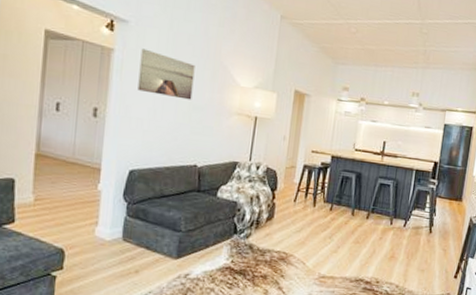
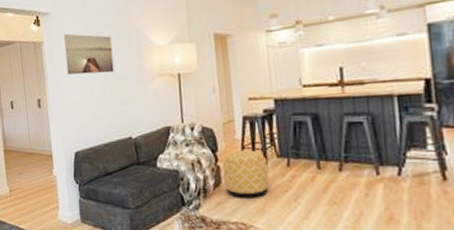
ottoman: none [276,192,316,232] -> present [223,150,270,199]

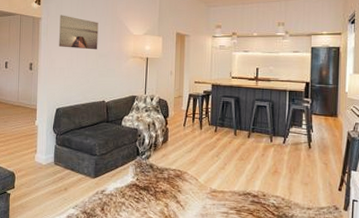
ottoman: present [223,150,270,199] -> none [170,118,202,152]

